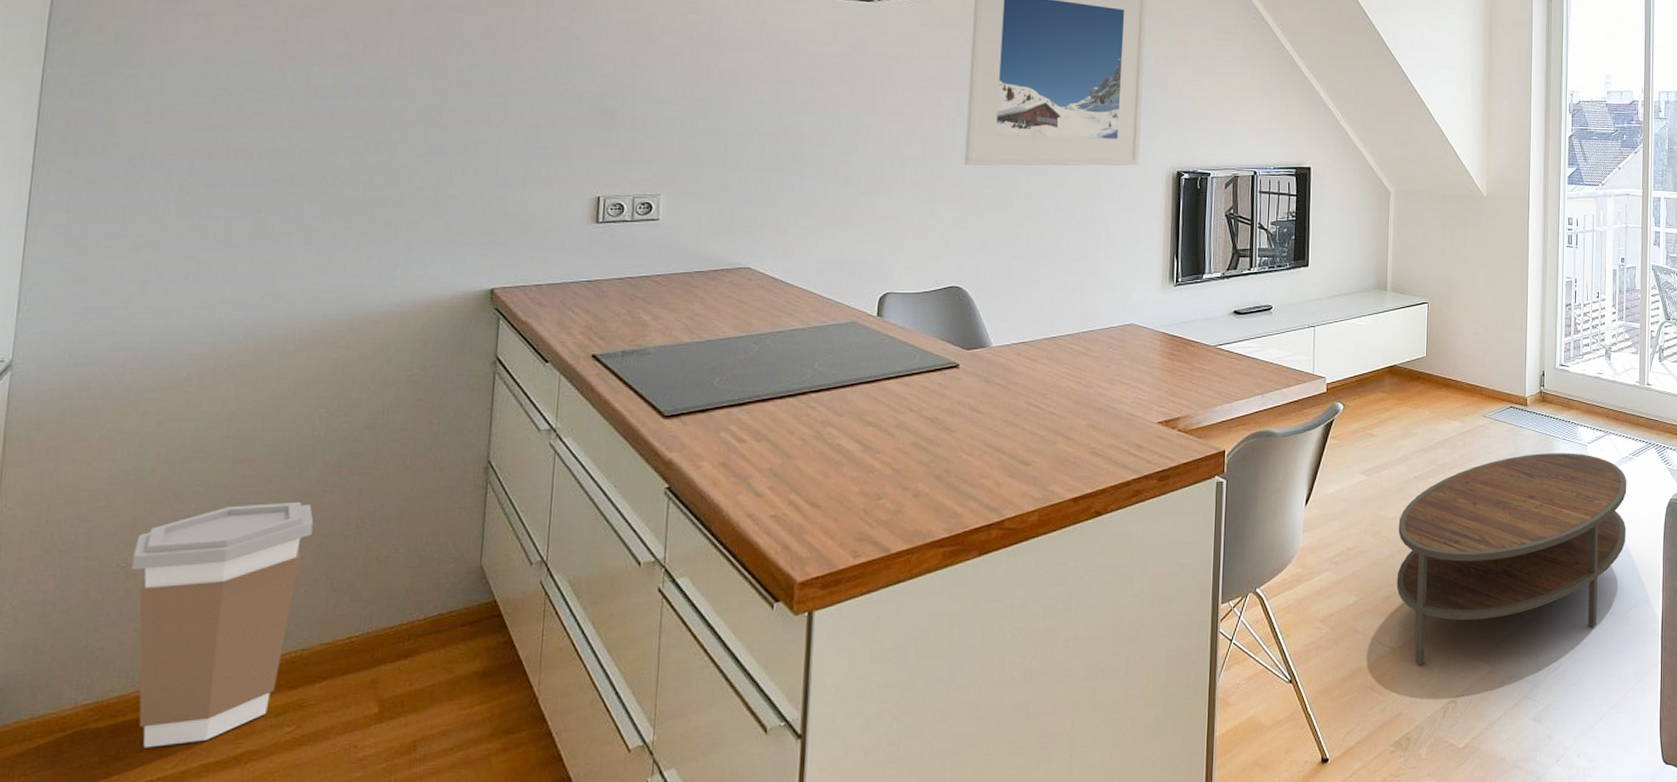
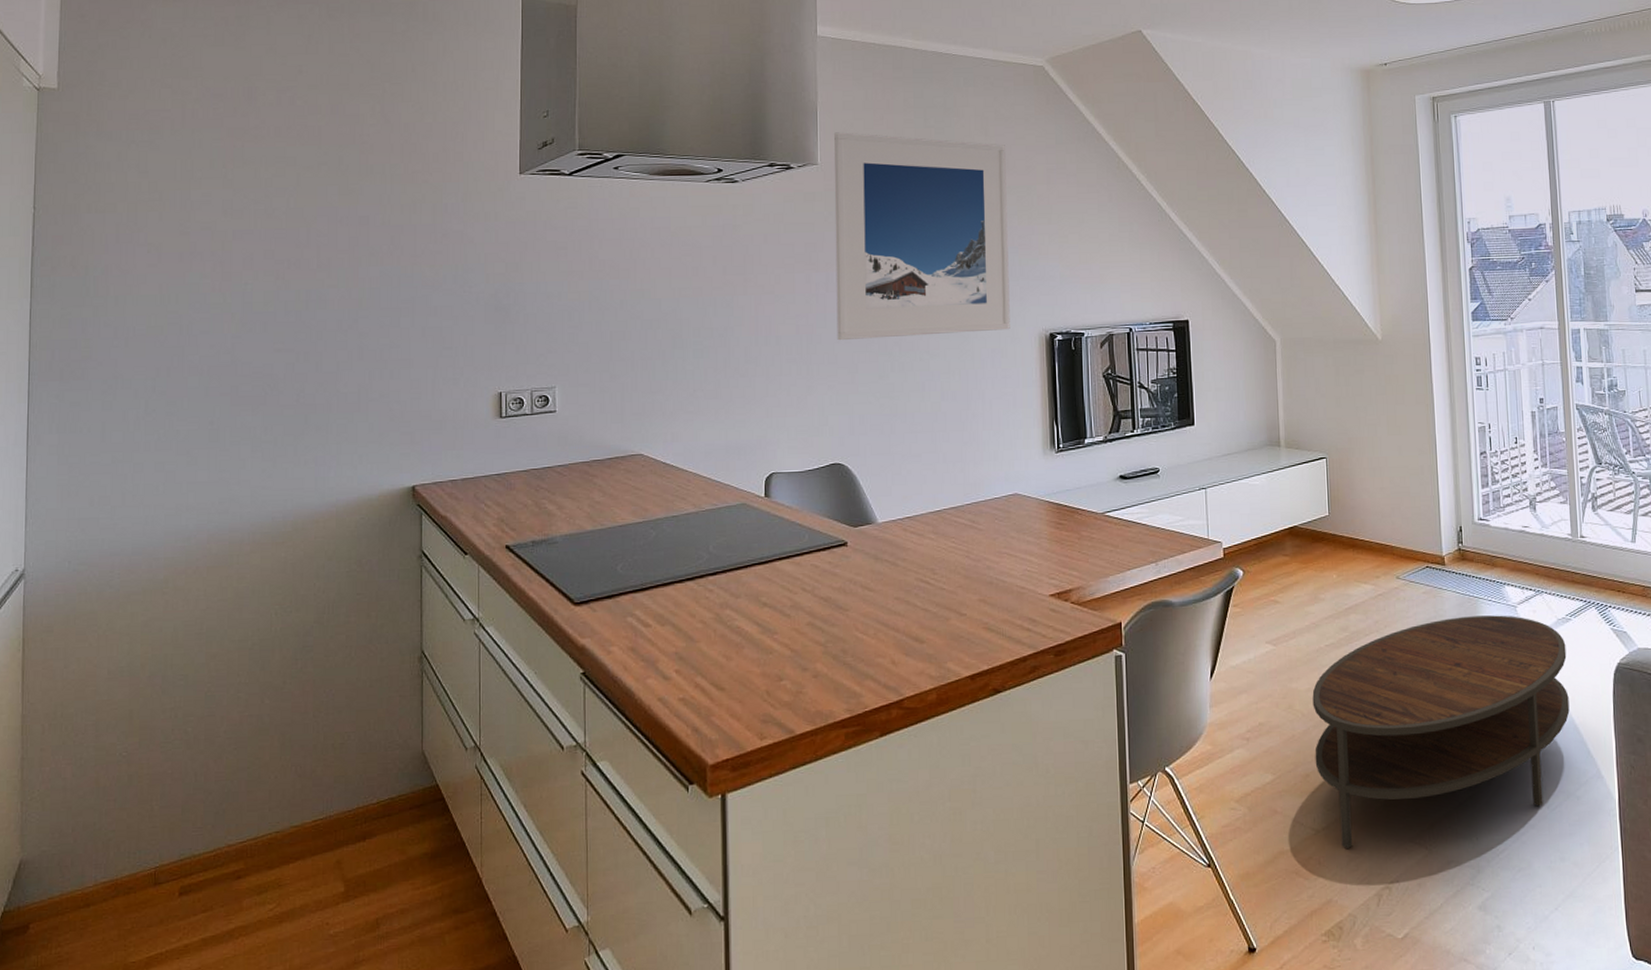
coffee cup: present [132,502,314,748] -> none [132,694,278,923]

